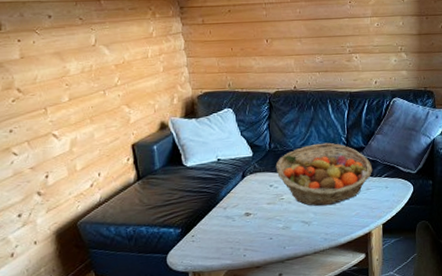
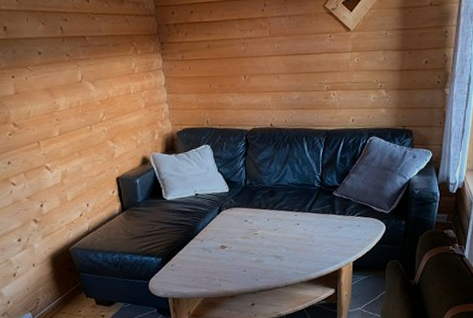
fruit basket: present [275,142,373,206] -> none [250,180,346,242]

